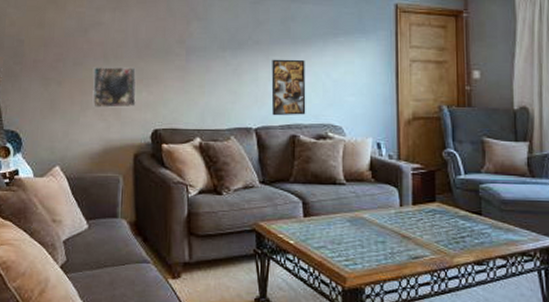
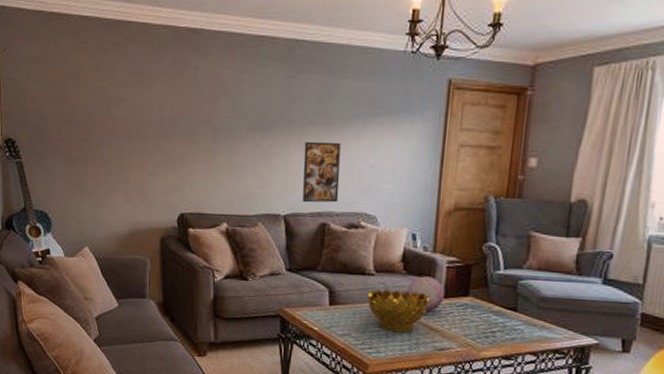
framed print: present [92,67,137,109] -> none [117,147,163,191]
decorative bowl: none [340,197,400,243] -> present [367,288,430,333]
decorative orb: none [377,183,413,219] -> present [407,276,445,312]

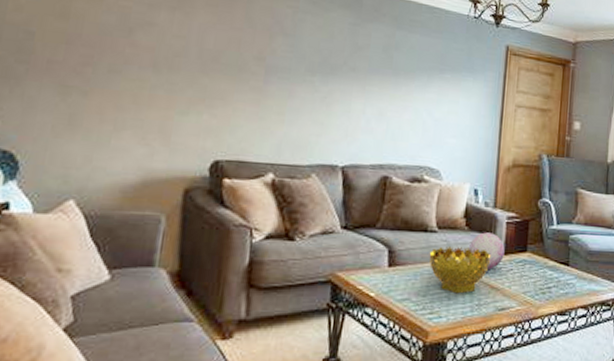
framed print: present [302,141,341,203] -> none [363,90,406,155]

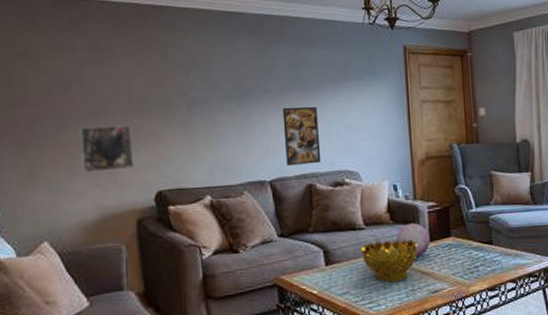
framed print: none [131,77,197,132] -> present [79,125,136,173]
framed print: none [363,90,406,155] -> present [282,106,321,167]

